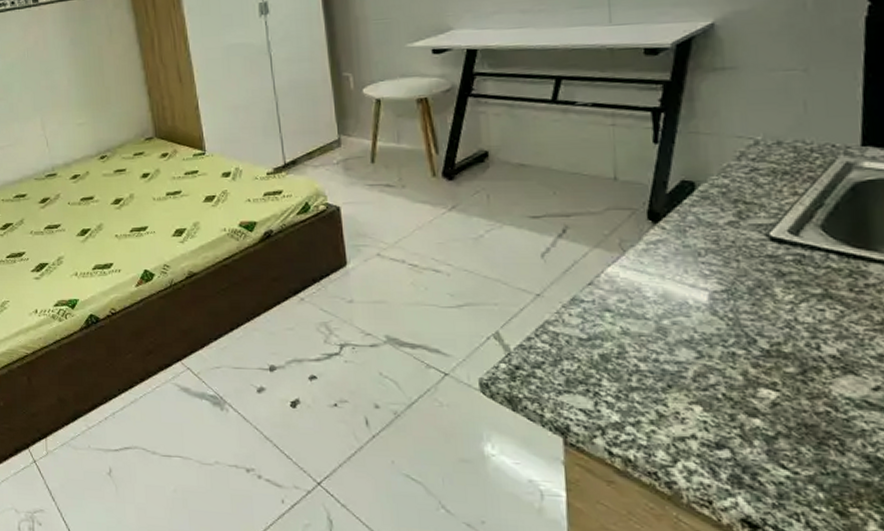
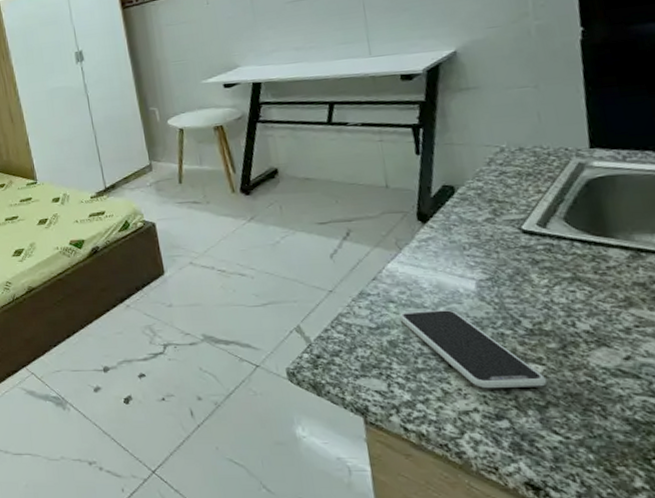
smartphone: none [615,322,780,415] -> present [398,309,548,389]

